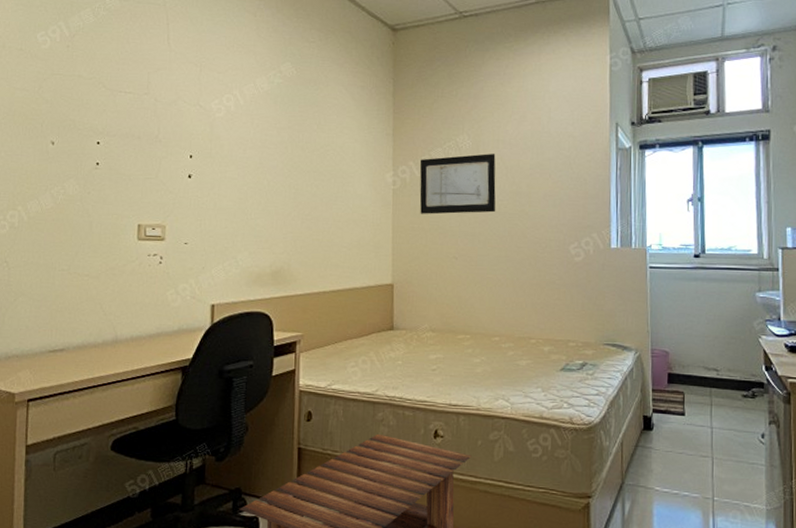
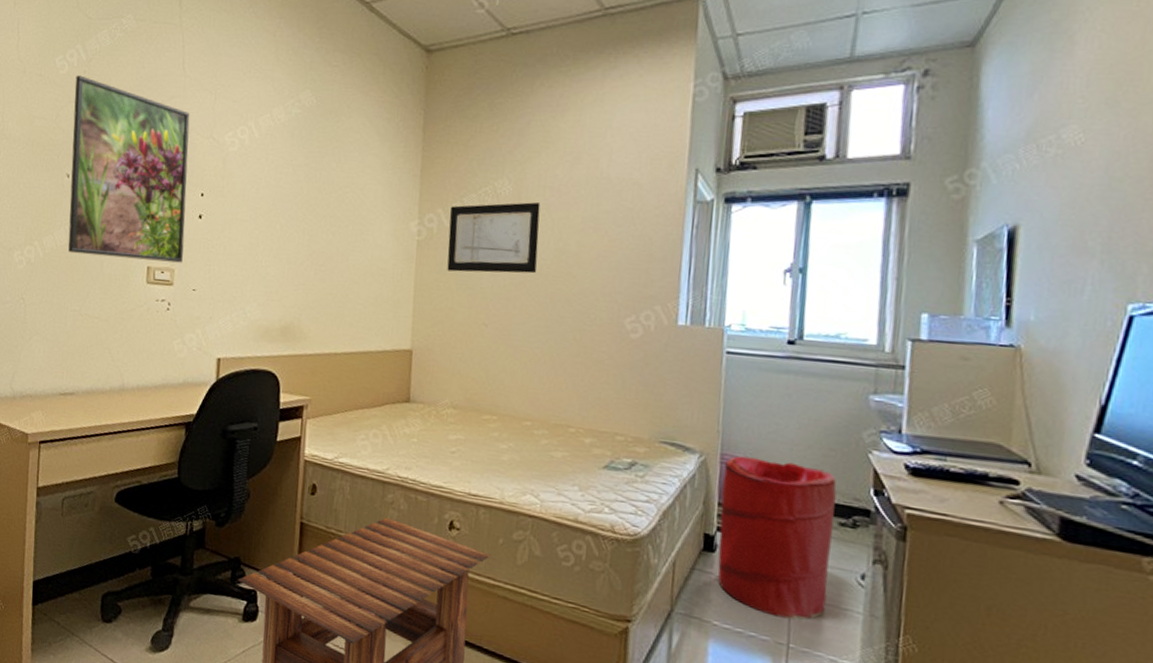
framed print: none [54,50,177,219] -> present [68,75,190,263]
laundry hamper: none [654,349,739,478] -> present [718,456,837,621]

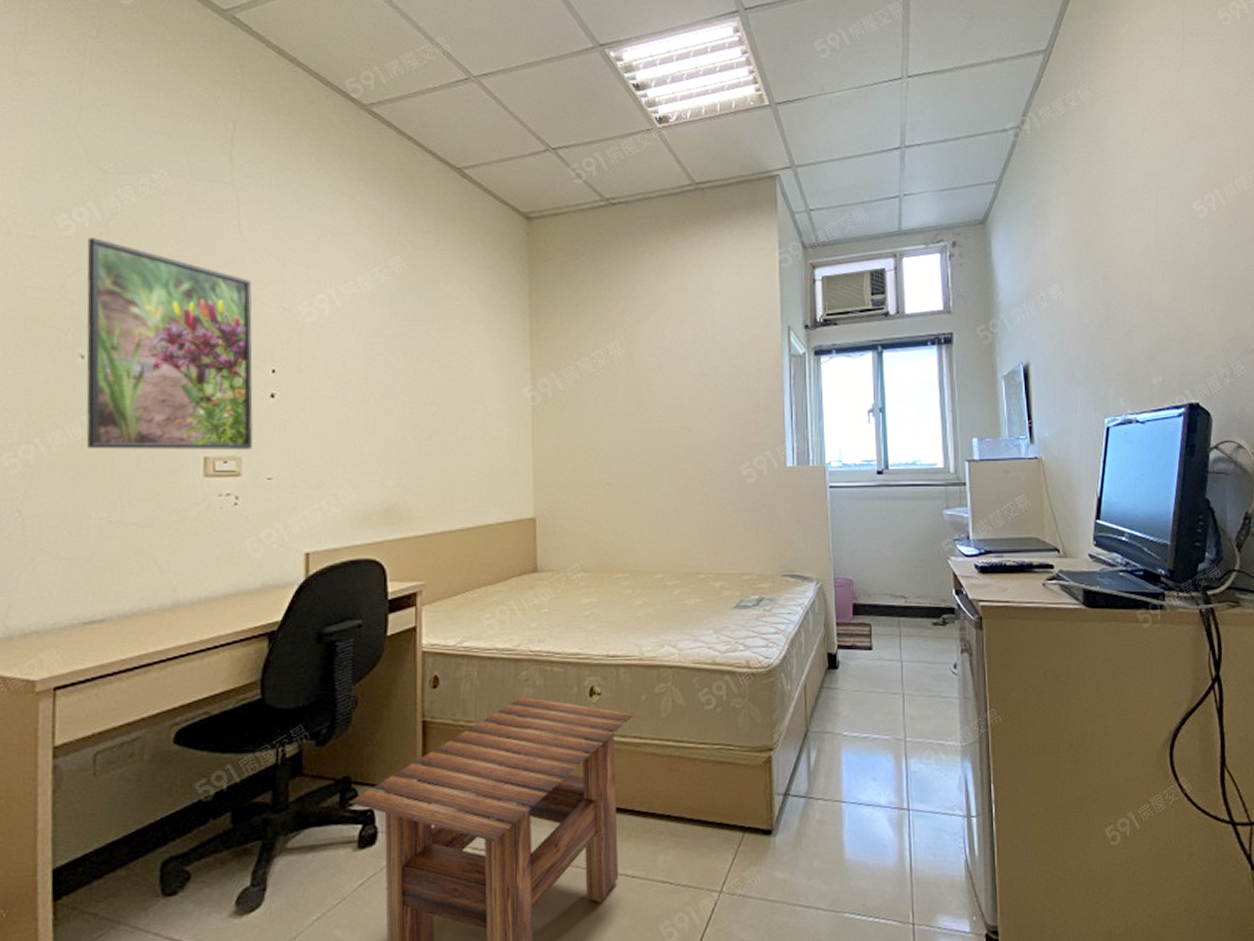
wall art: present [447,202,541,274] -> none [563,362,655,434]
laundry hamper: present [718,456,837,621] -> none [839,577,930,716]

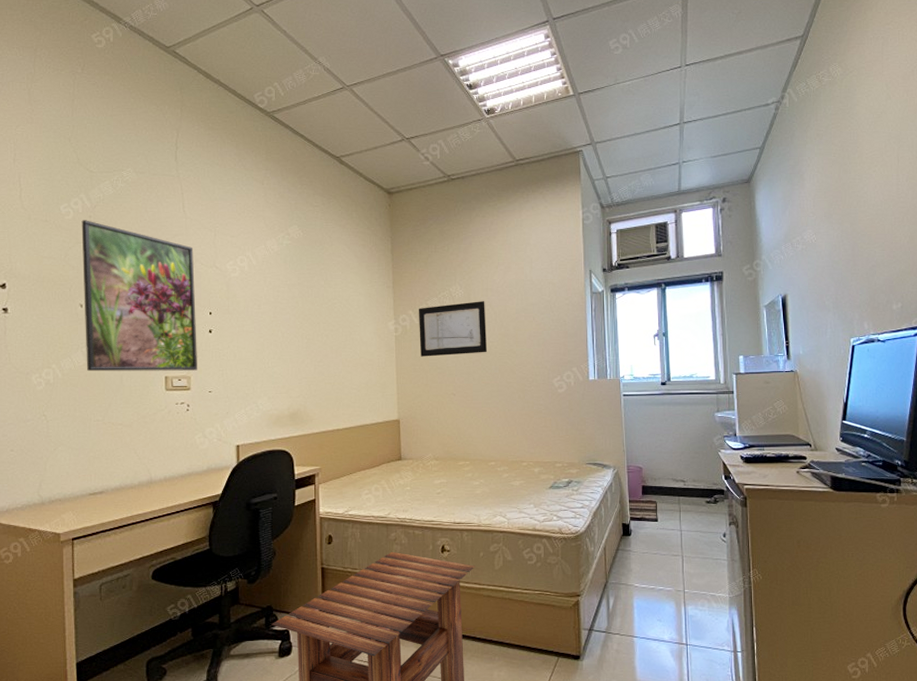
wall art: none [563,362,655,434] -> present [418,301,488,357]

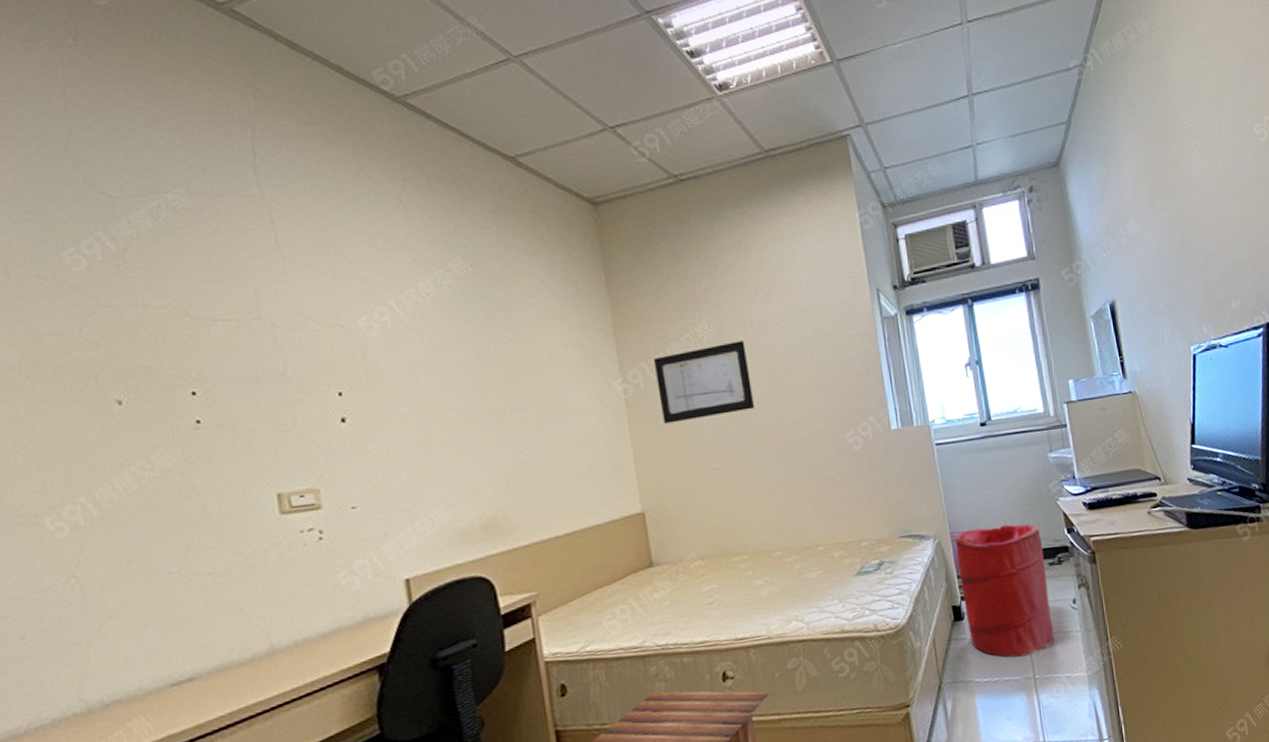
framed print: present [81,220,197,372] -> none [103,271,329,501]
laundry hamper: none [631,465,704,573] -> present [955,523,1055,658]

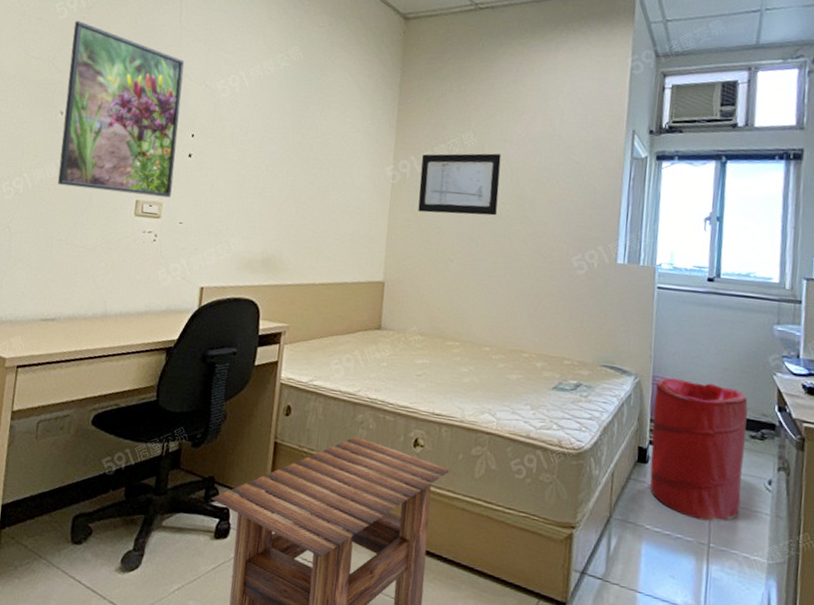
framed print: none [103,271,329,501] -> present [58,21,185,198]

